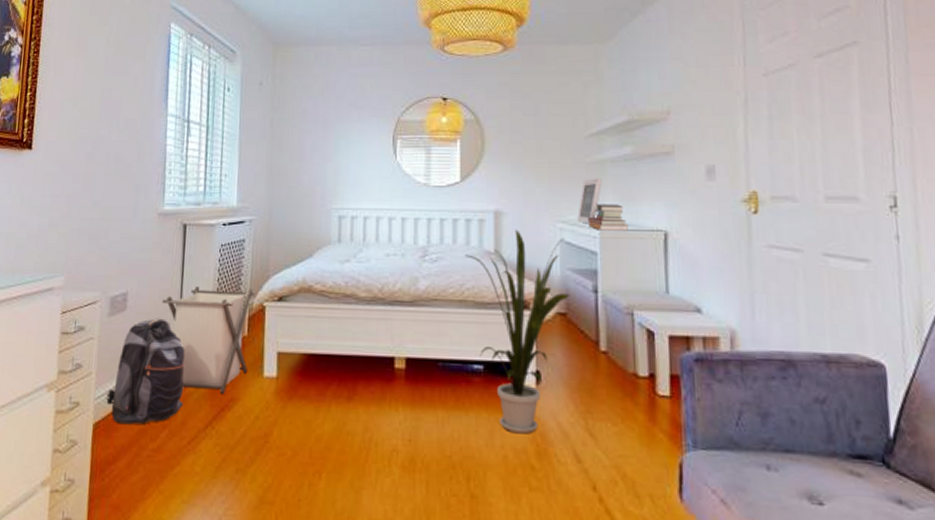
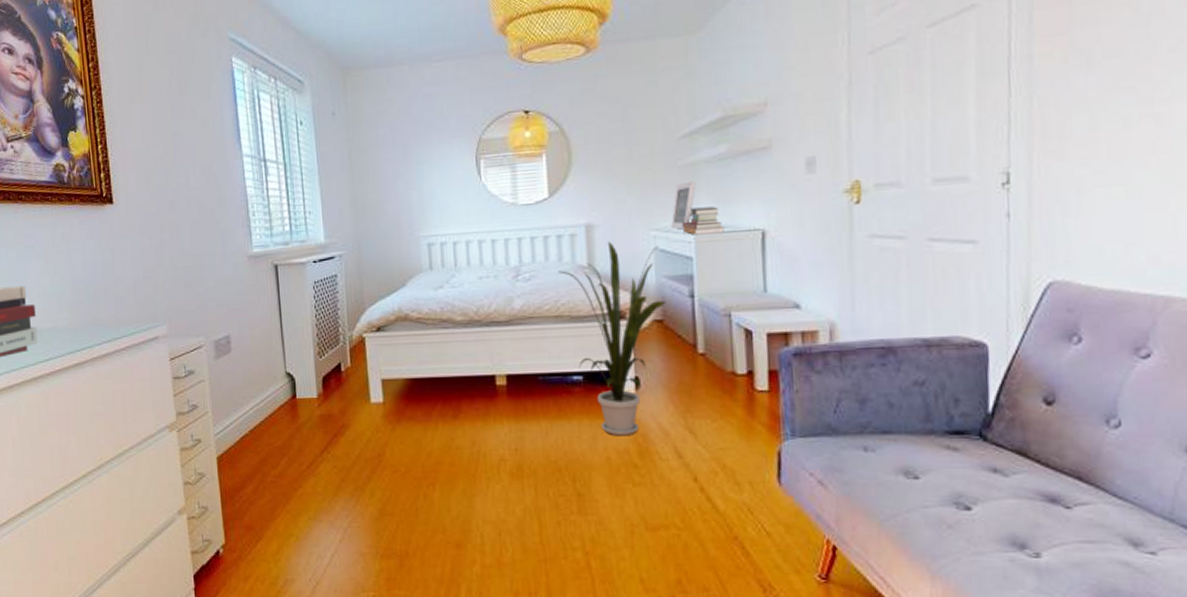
backpack: present [105,317,185,425] -> none [224,356,298,456]
laundry basket: present [162,287,255,395] -> none [264,321,355,423]

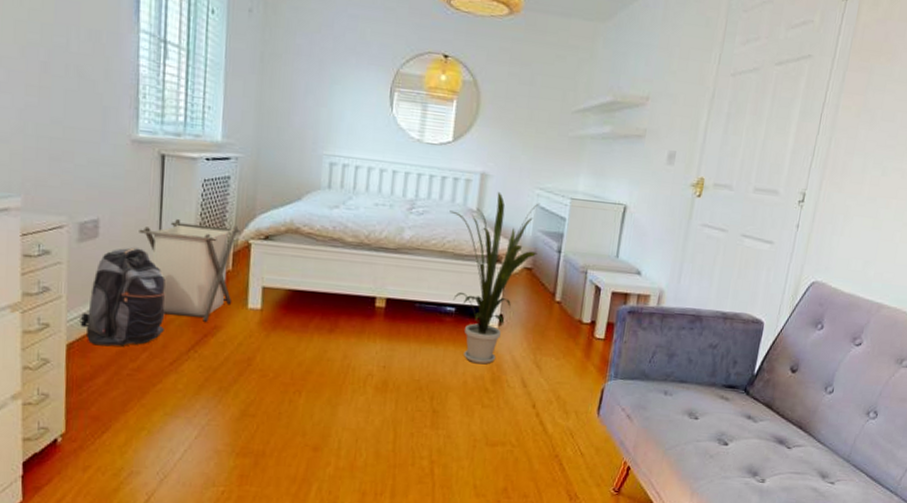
backpack: none [224,356,298,456] -> present [78,246,166,347]
laundry basket: none [264,321,355,423] -> present [139,219,240,323]
picture frame: present [671,181,696,230] -> none [553,151,580,193]
books: present [681,206,724,235] -> none [562,175,595,202]

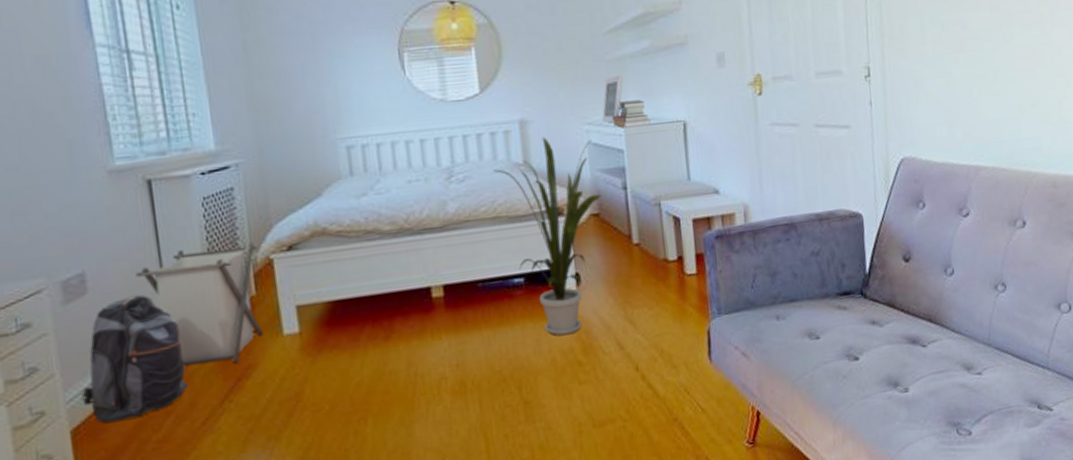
picture frame: none [553,151,580,193] -> present [602,75,623,123]
books: none [562,175,595,202] -> present [612,100,651,128]

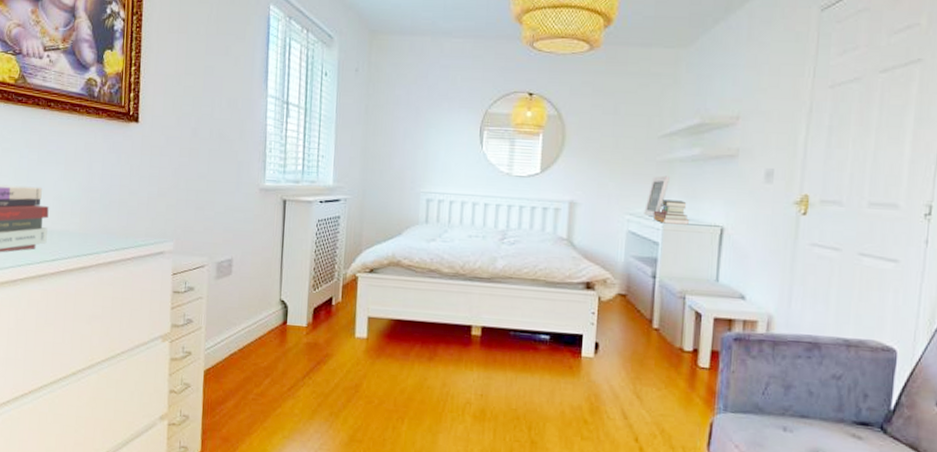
backpack: present [80,293,188,424] -> none [214,281,286,373]
laundry basket: present [135,242,264,366] -> none [264,256,349,351]
house plant: present [493,137,602,336] -> none [540,219,632,394]

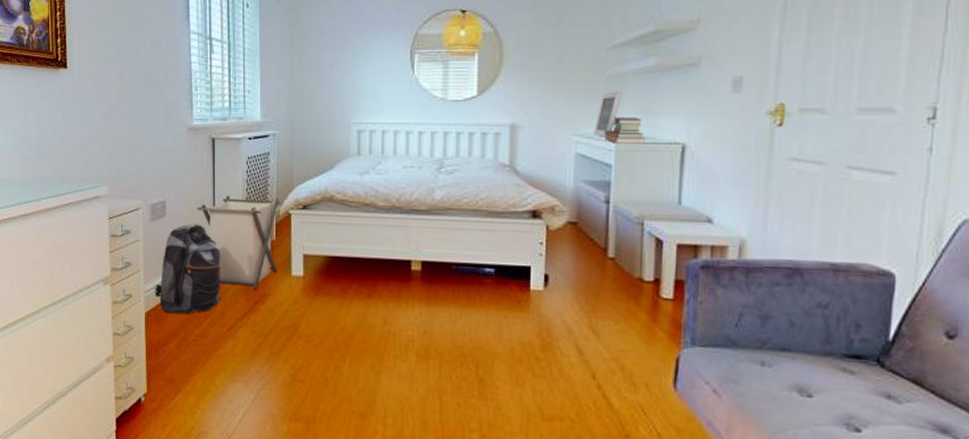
backpack: none [214,281,286,373] -> present [153,222,222,314]
laundry basket: none [264,256,349,351] -> present [197,196,281,291]

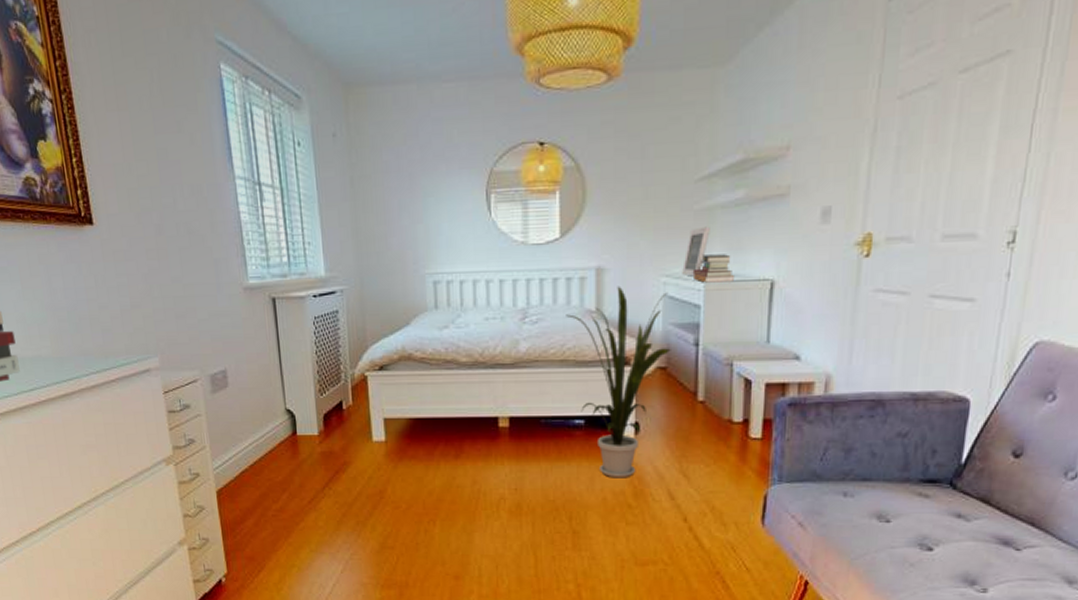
backpack: present [153,222,222,314] -> none [223,391,299,490]
laundry basket: present [197,196,281,291] -> none [263,359,357,460]
house plant: none [480,142,582,330] -> present [566,286,671,478]

